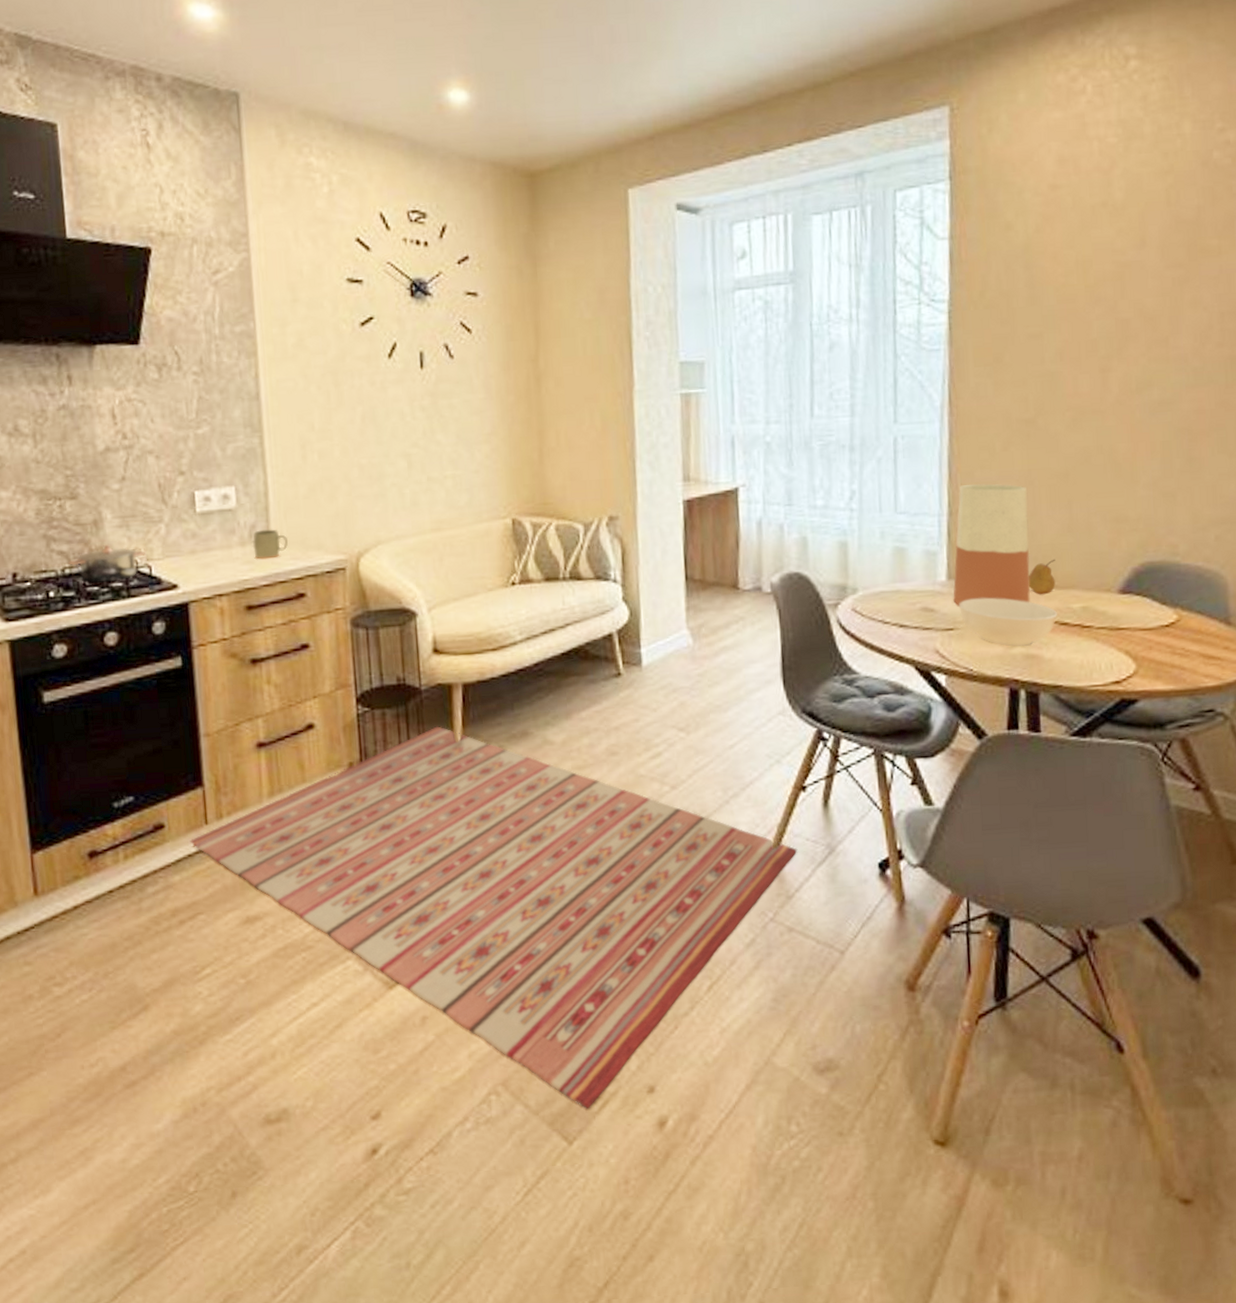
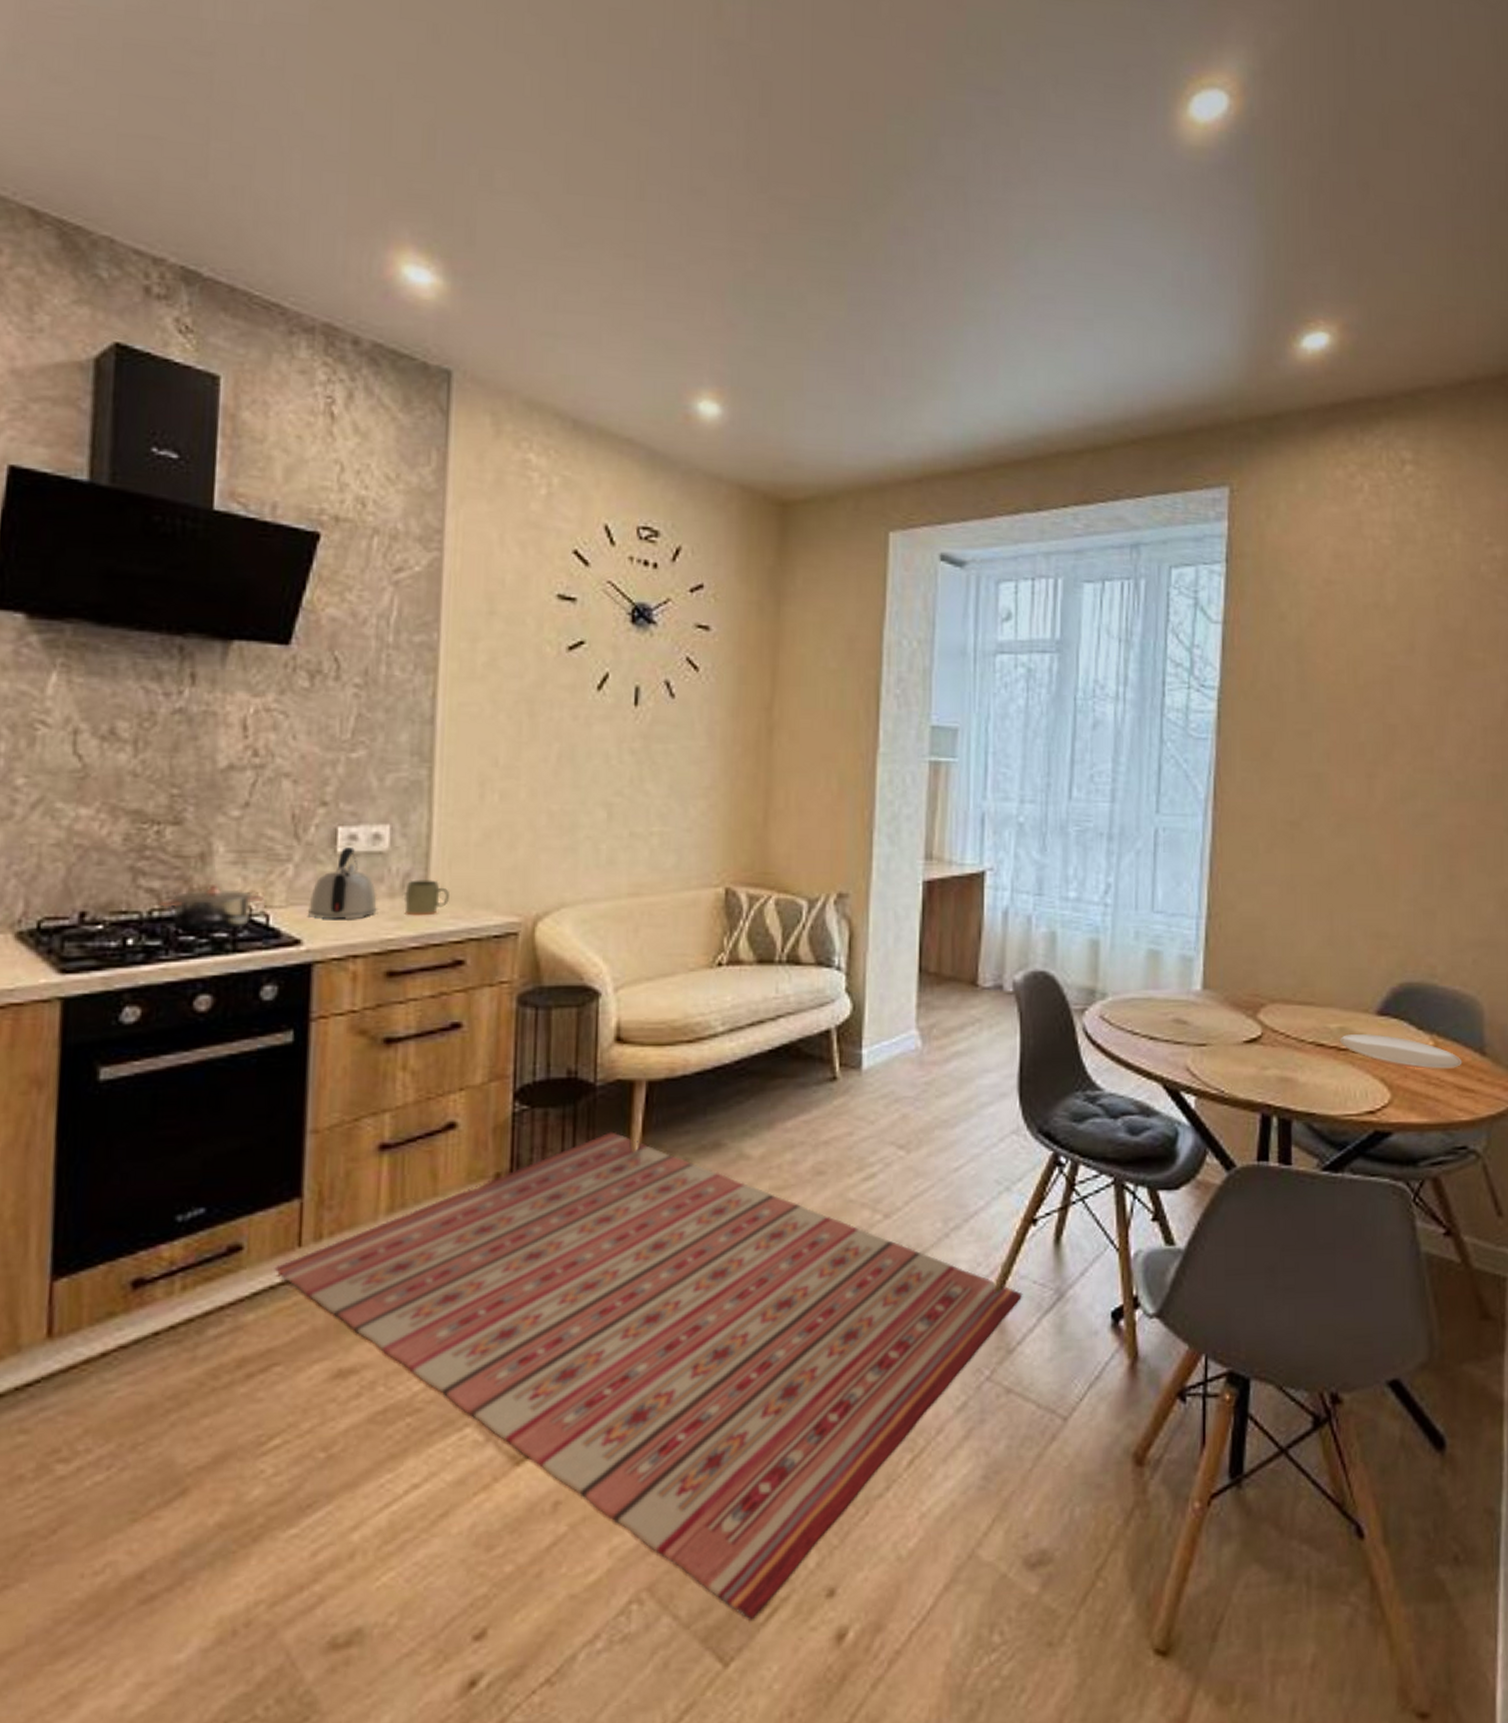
kettle: none [180,507,233,567] -> present [308,847,377,920]
vase: present [953,484,1030,607] -> none [1207,887,1290,1020]
bowl: present [959,597,1058,647] -> none [1214,1012,1315,1068]
fruit: present [1028,559,1056,595] -> none [1285,973,1314,1012]
plate: none [1083,611,1207,641] -> present [1340,1034,1462,1070]

